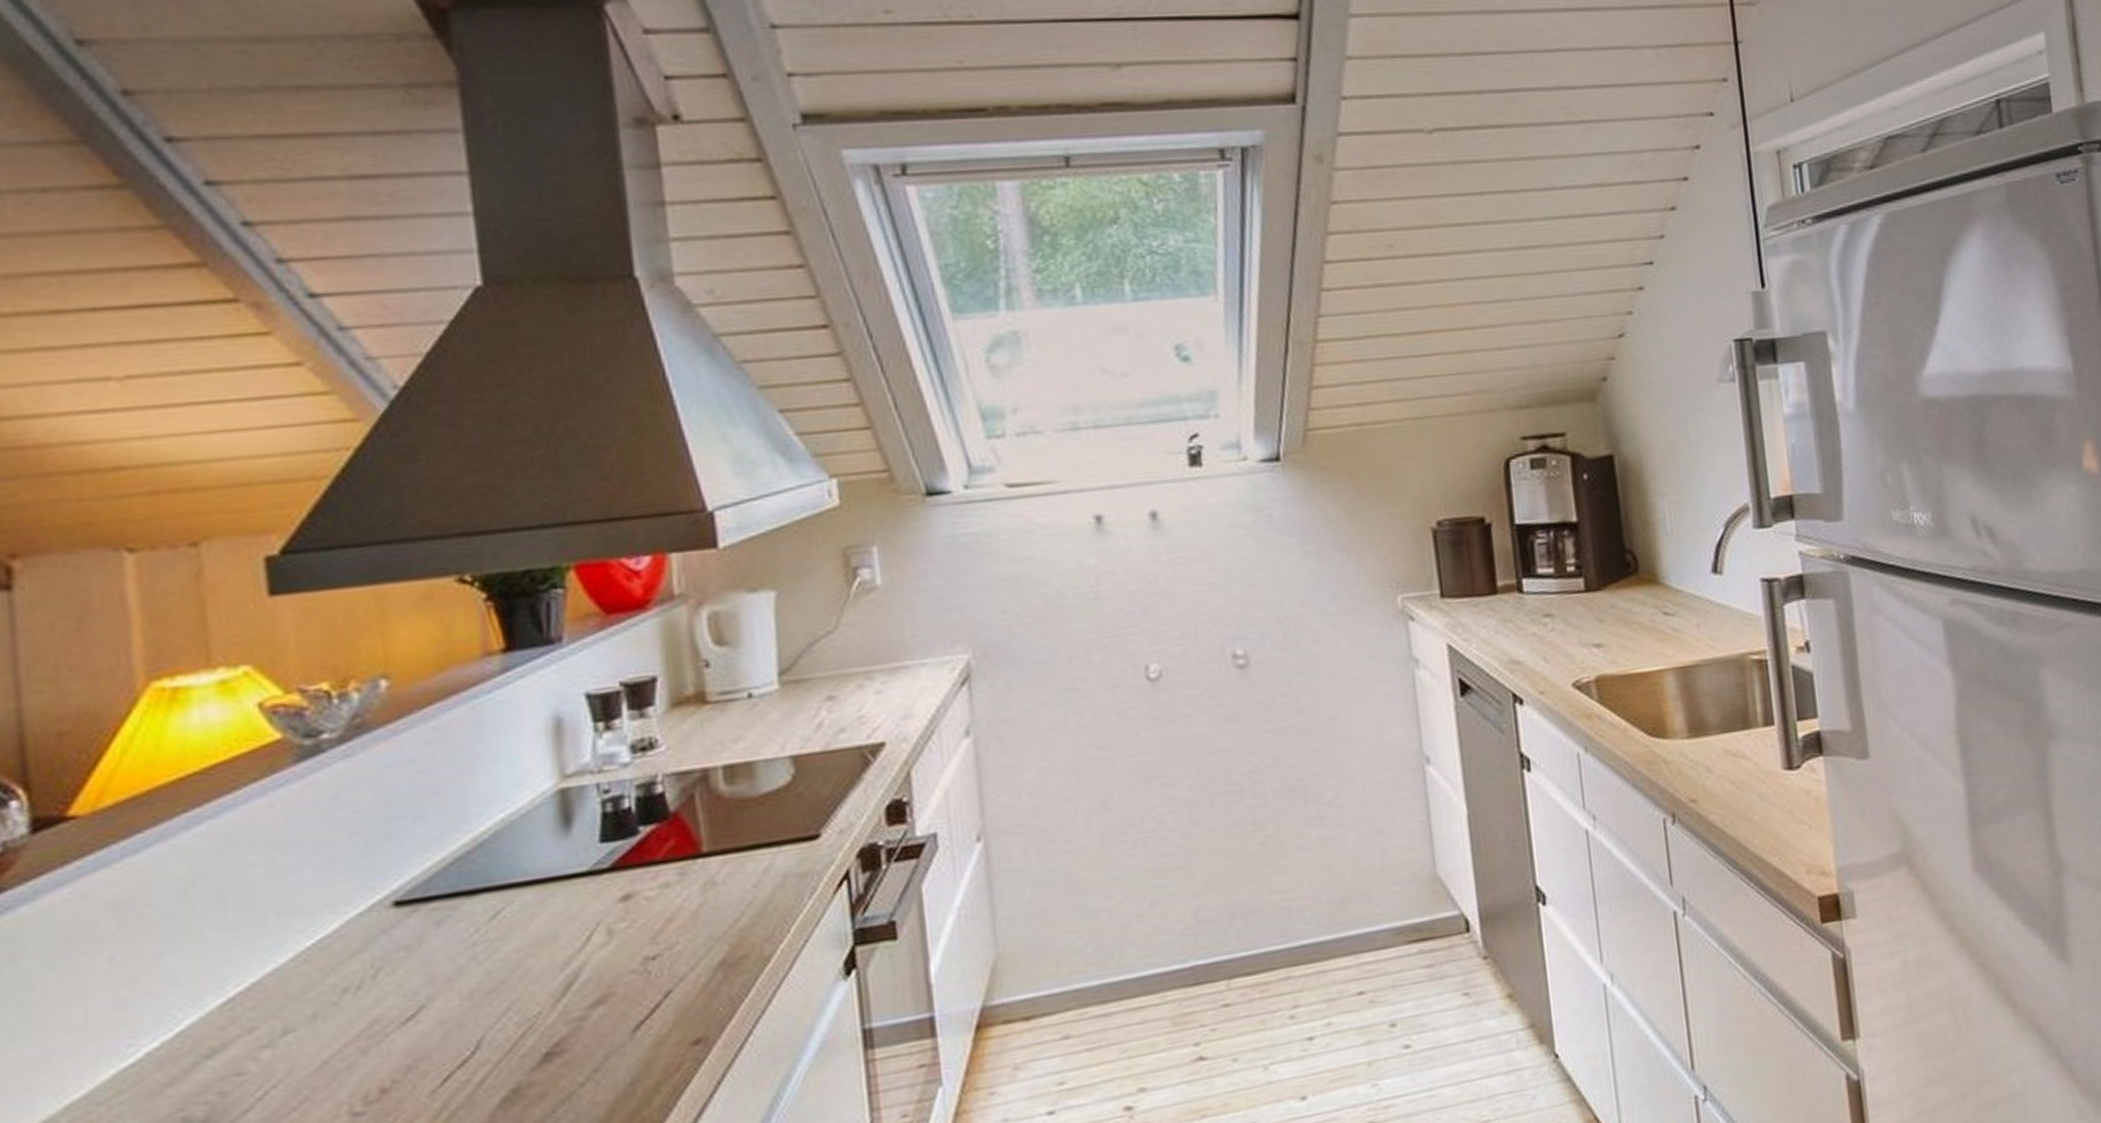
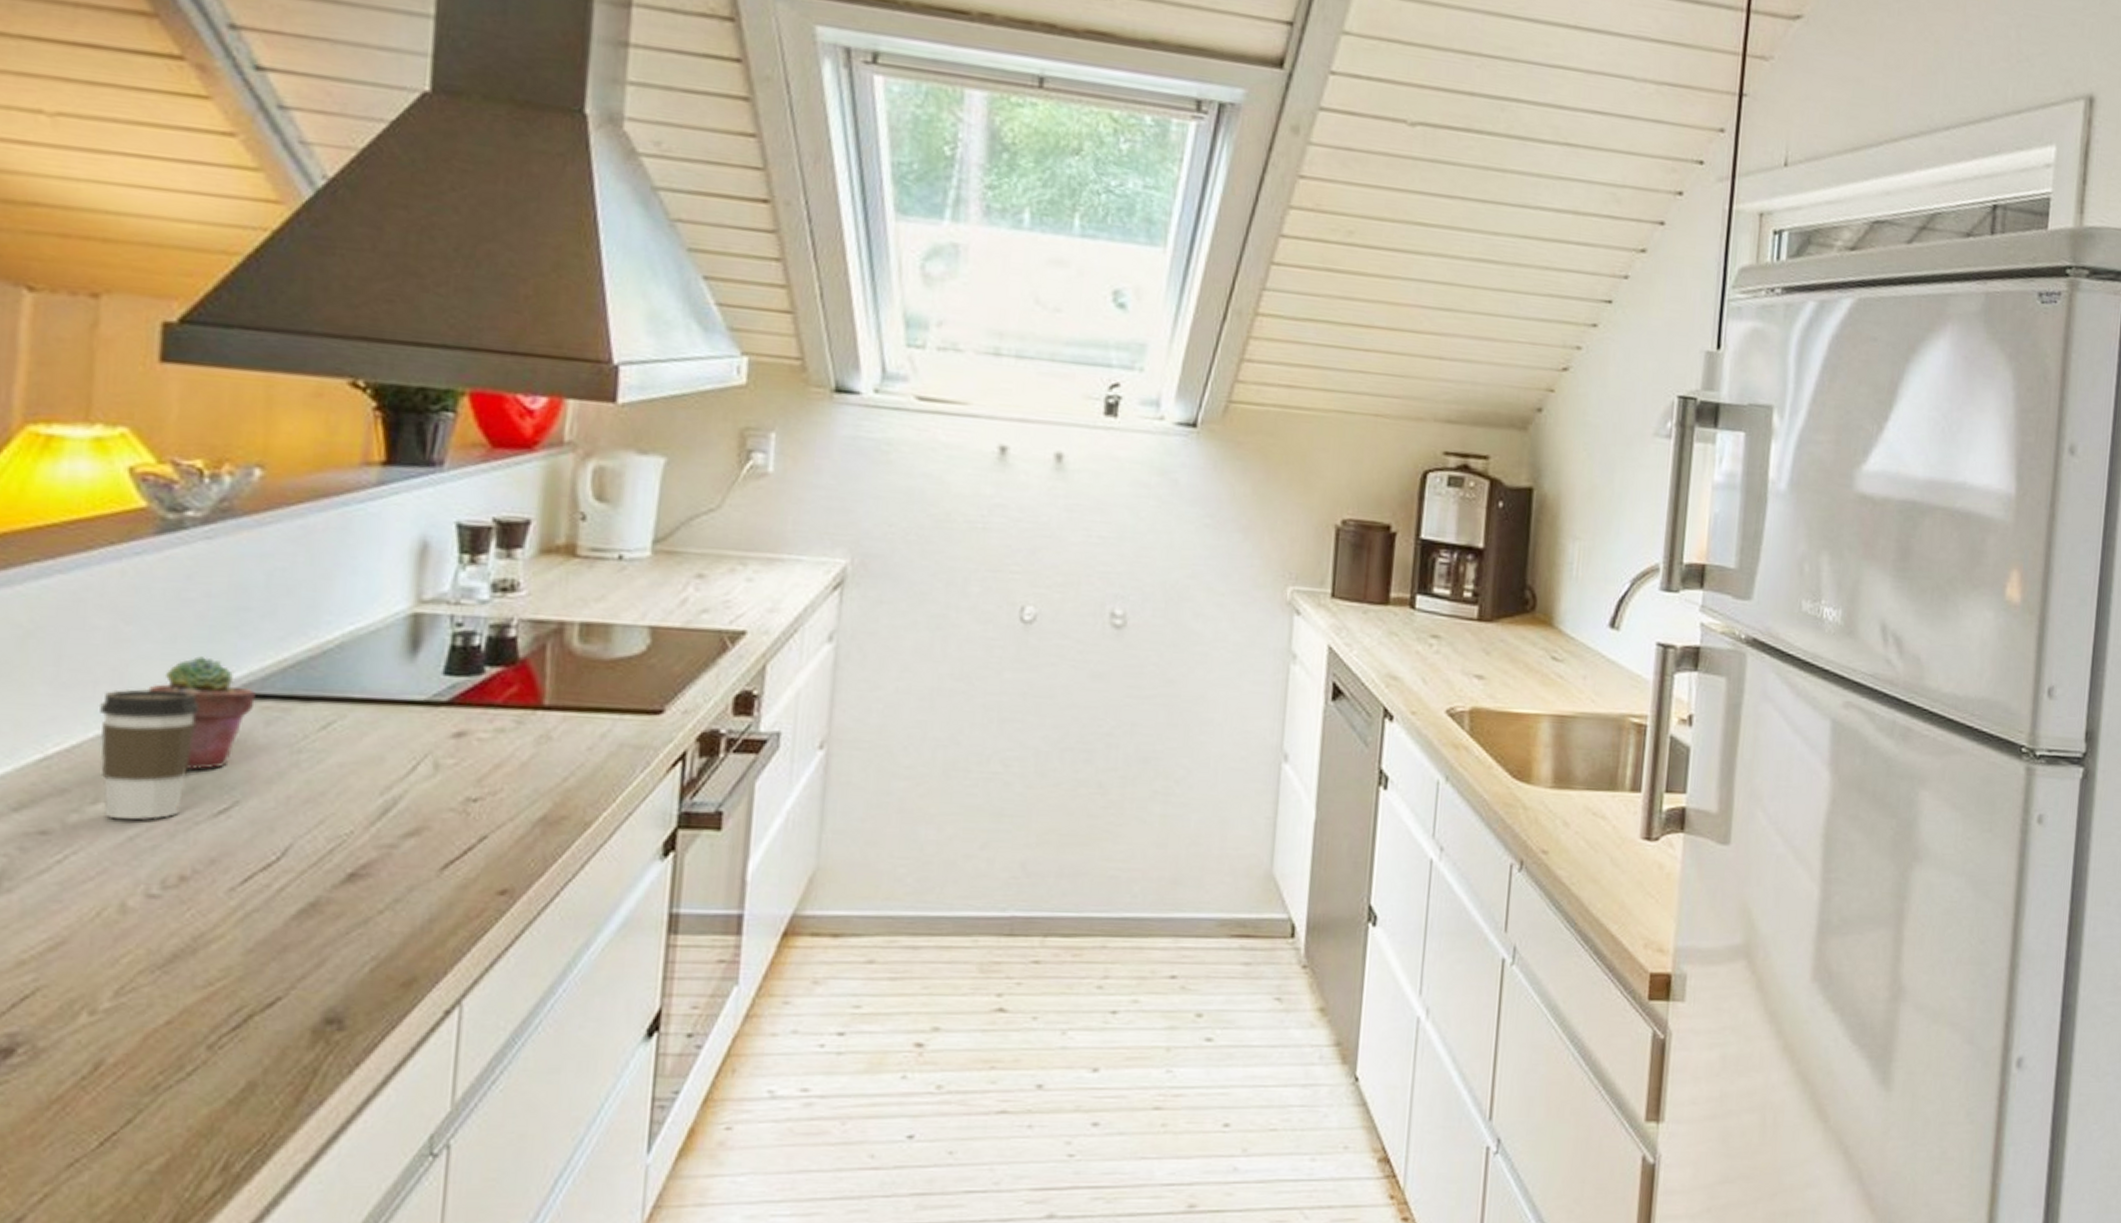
coffee cup: none [270,908,370,1047] -> present [98,689,200,820]
potted succulent: none [316,871,422,985] -> present [148,656,256,771]

